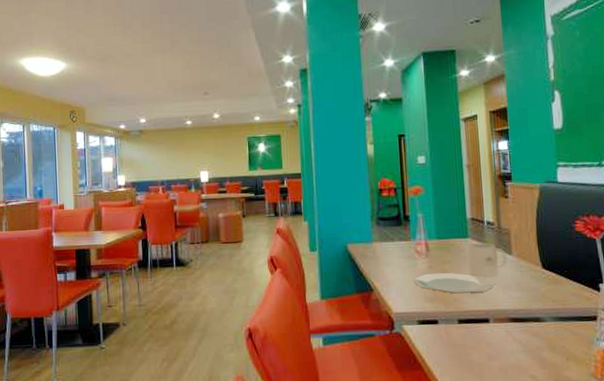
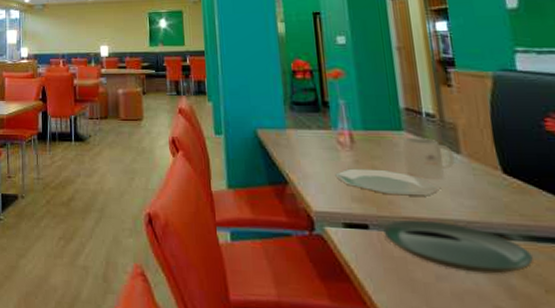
plate: none [449,312,559,351] -> present [383,219,533,274]

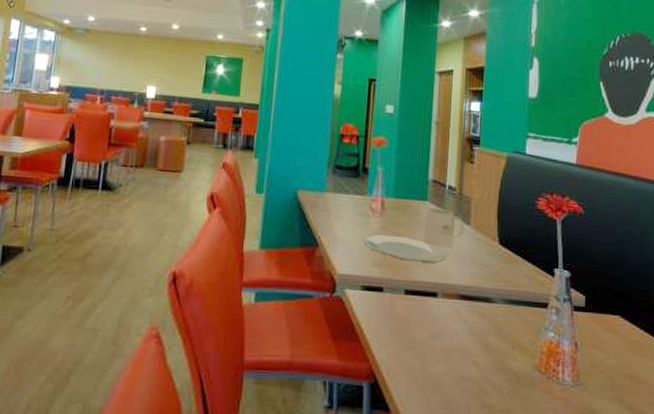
plate: present [383,219,533,274] -> none [395,283,508,333]

